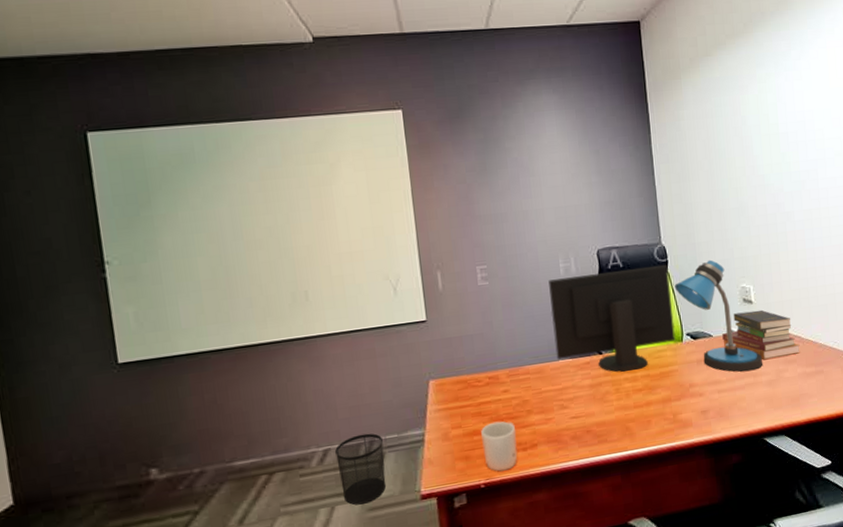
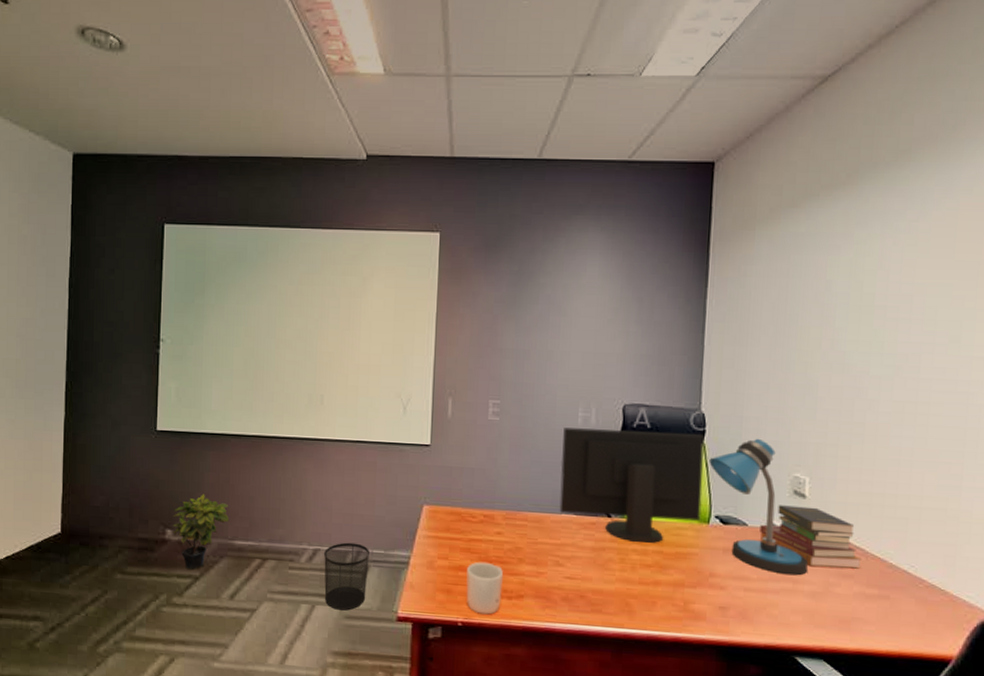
potted plant: none [155,421,225,506] -> present [172,494,230,569]

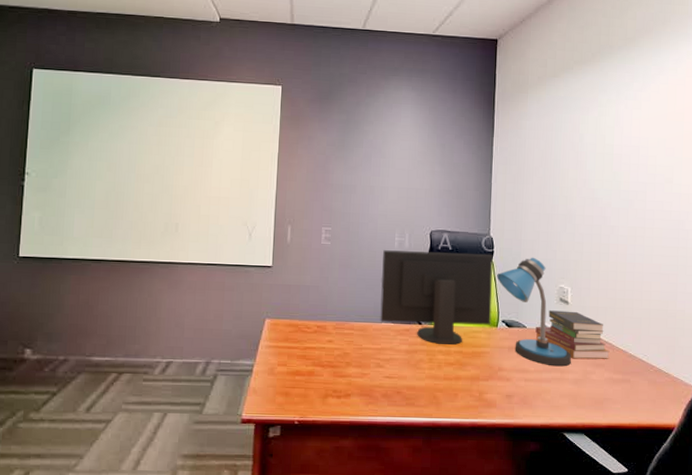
potted plant: present [172,494,230,569] -> none [32,315,88,386]
waste bin: present [324,542,371,611] -> none [176,354,218,416]
mug: present [466,561,504,615] -> none [302,366,334,413]

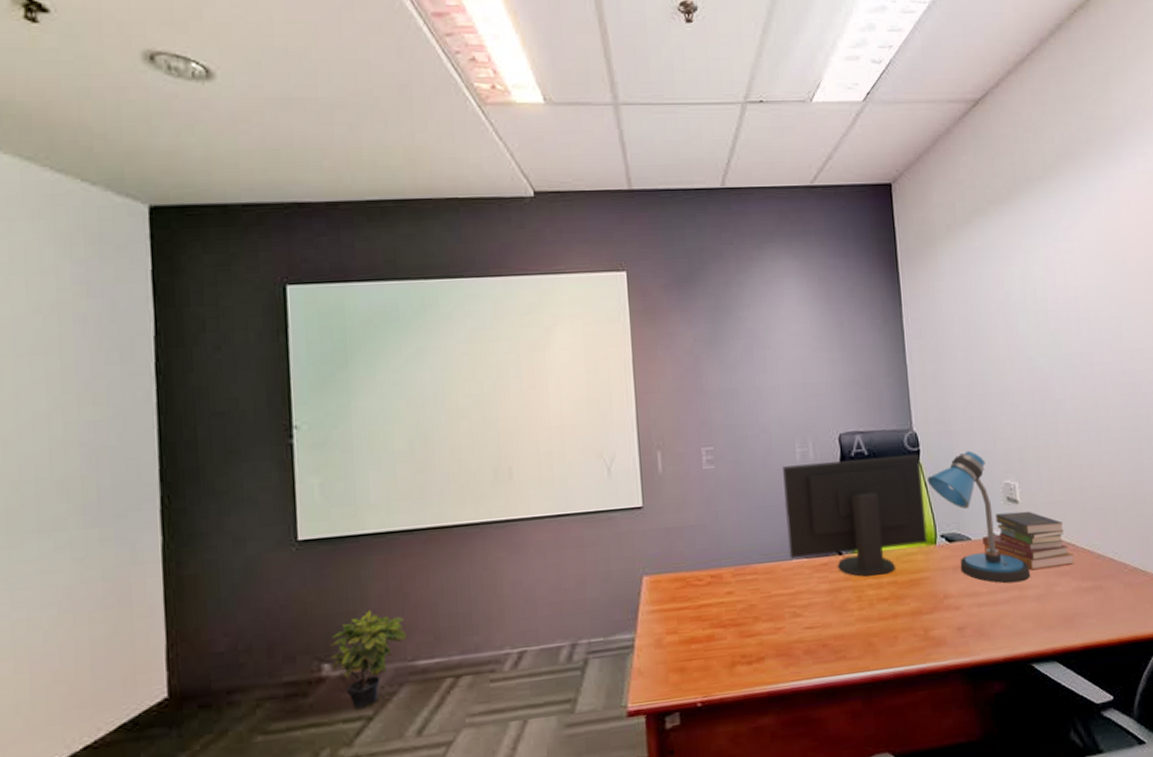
potted plant: none [32,315,88,386] -> present [329,610,408,709]

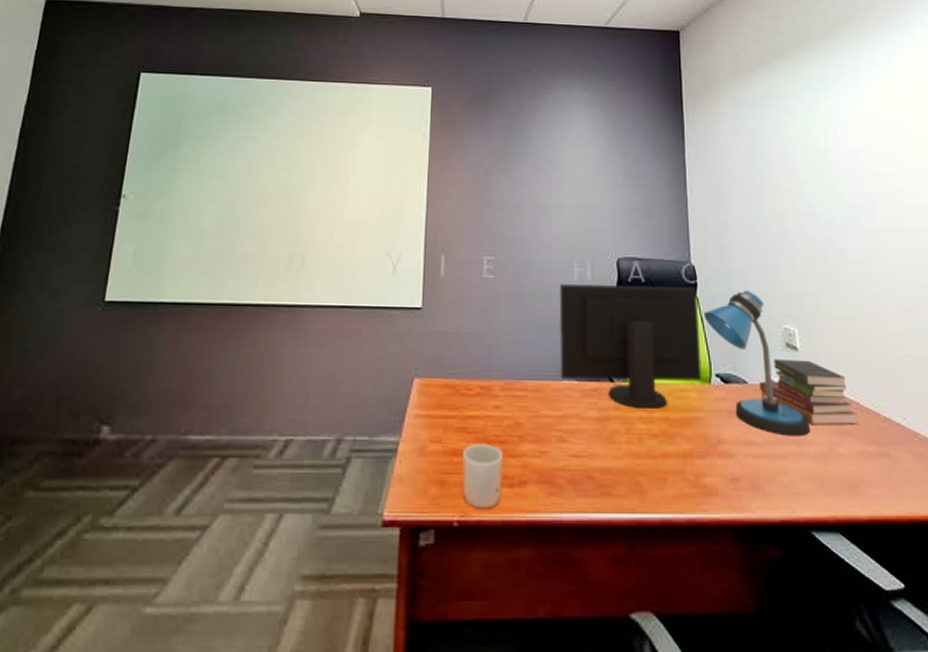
potted plant: present [329,610,408,709] -> none [110,378,185,477]
mug: none [700,627,741,688] -> present [462,443,504,509]

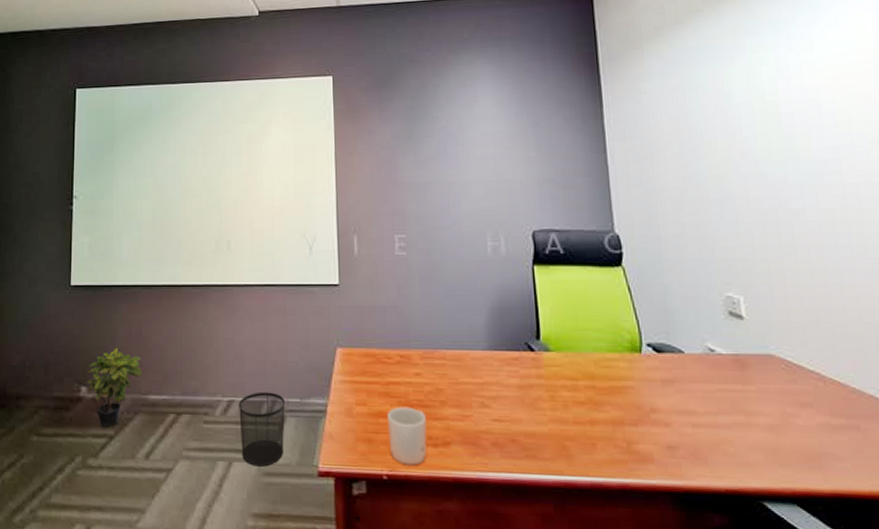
potted plant: none [110,378,185,477] -> present [86,348,143,428]
waste bin: none [295,429,353,518] -> present [239,391,286,467]
computer monitor: present [559,284,702,410] -> none [473,256,632,378]
desk lamp: present [703,289,810,437] -> none [631,257,759,407]
books: present [759,359,859,426] -> none [698,328,821,396]

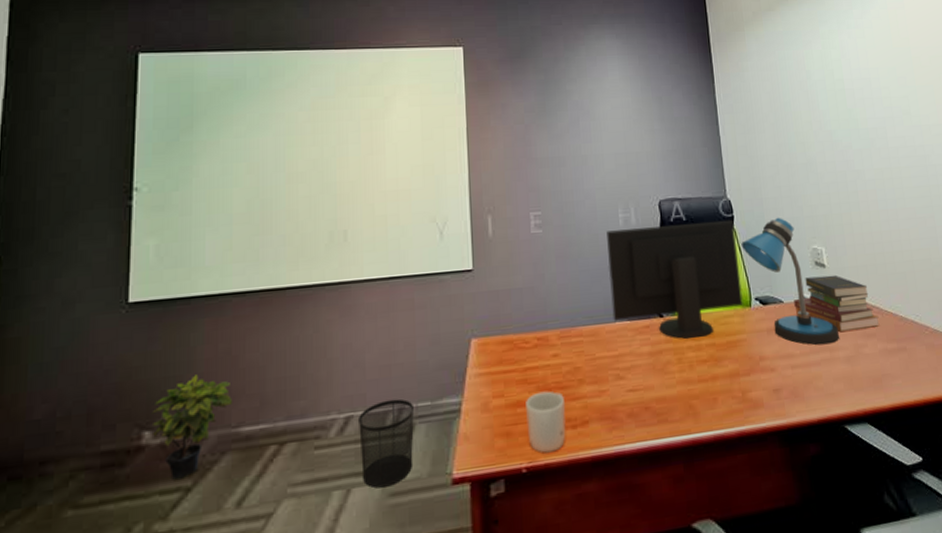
computer monitor: none [473,256,632,378] -> present [606,219,743,340]
desk lamp: none [631,257,759,407] -> present [741,217,839,345]
books: none [698,328,821,396] -> present [794,274,880,333]

